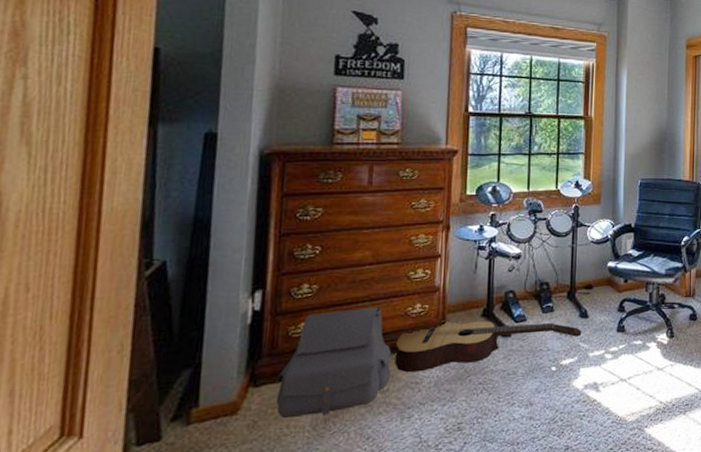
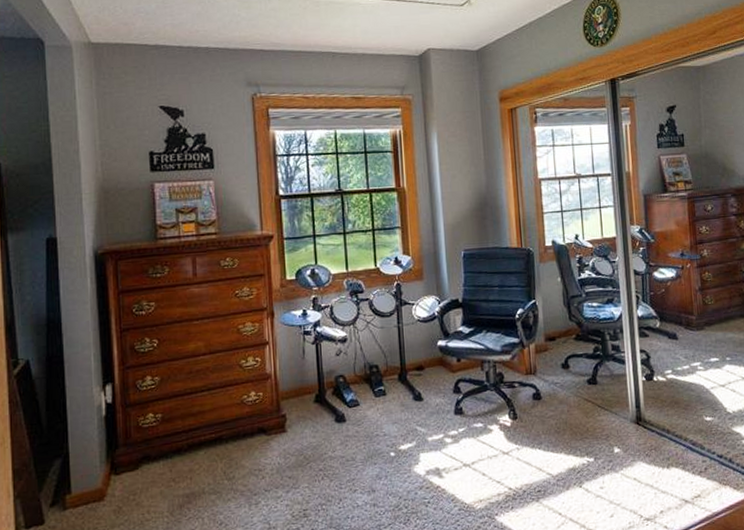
satchel: present [276,306,391,419] -> none [133,395,235,505]
guitar: present [394,320,582,373] -> none [236,406,418,460]

